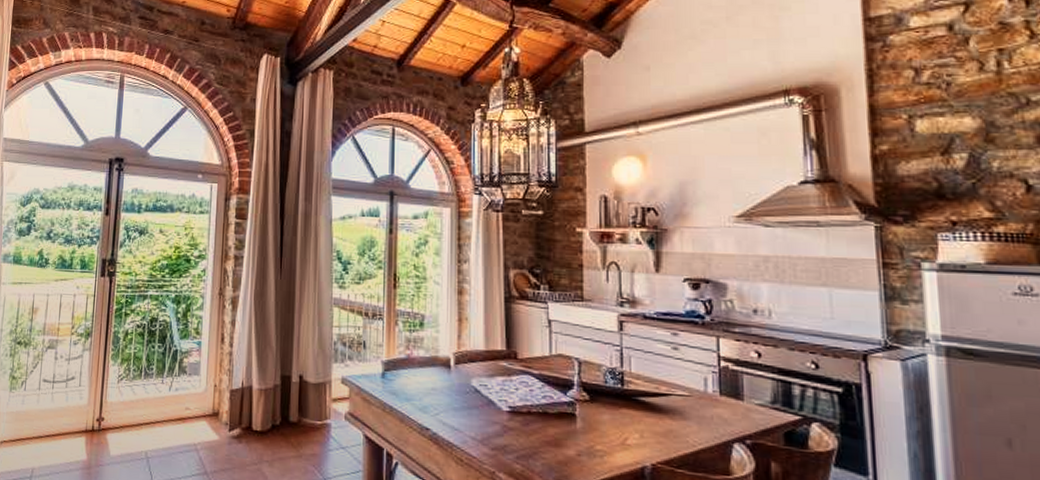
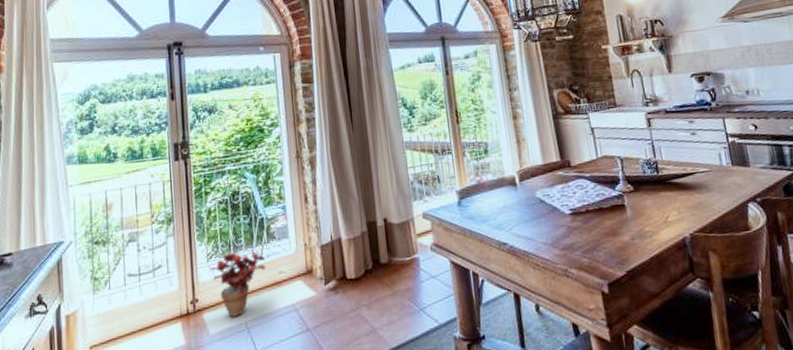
potted plant: none [120,377,174,444] -> present [210,250,266,317]

